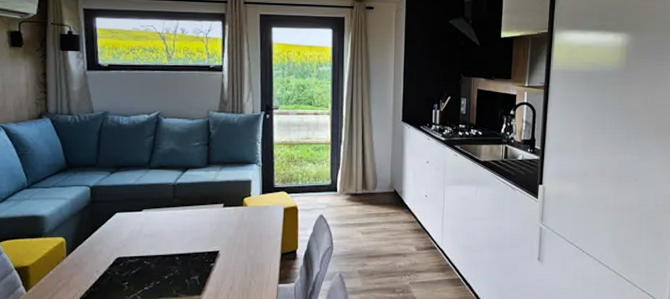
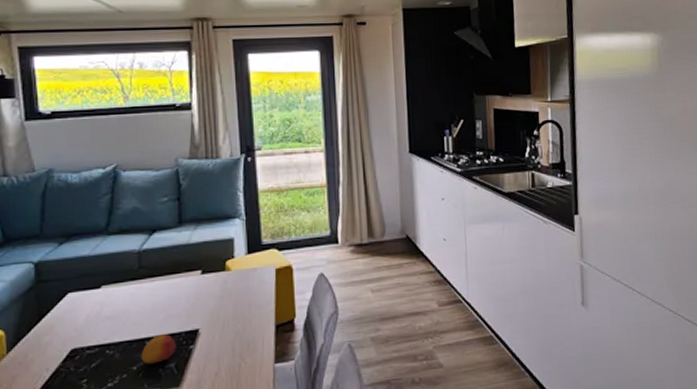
fruit: none [171,253,200,275] -> present [141,334,176,364]

